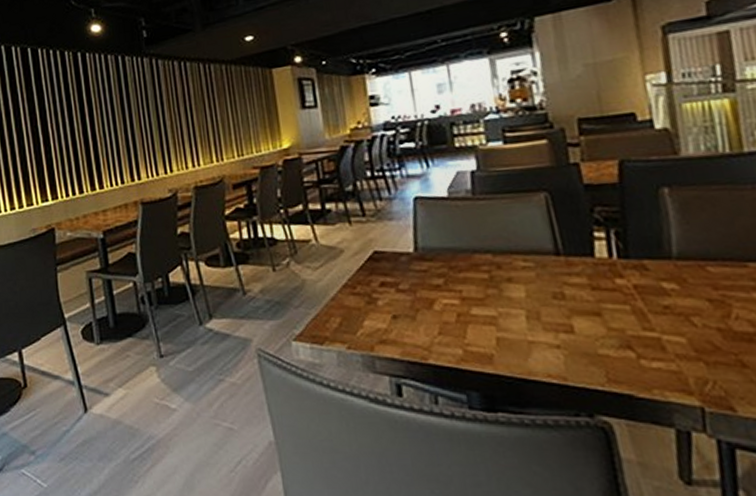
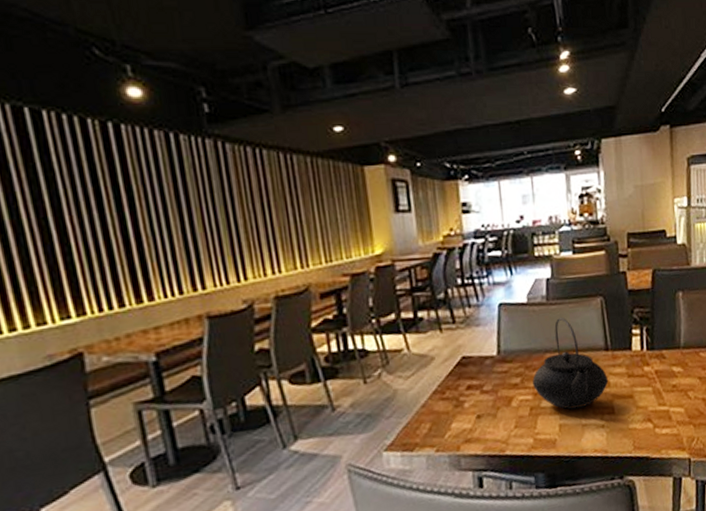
teapot: none [458,213,563,321] -> present [532,317,609,410]

